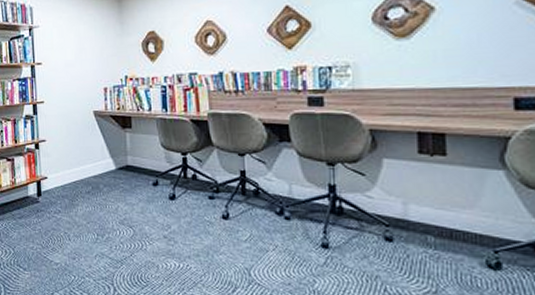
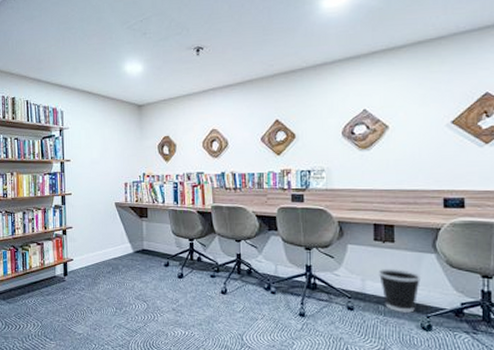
wastebasket: none [424,188,486,246] -> present [378,268,422,313]

